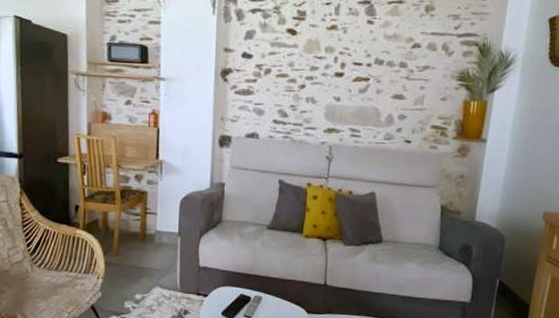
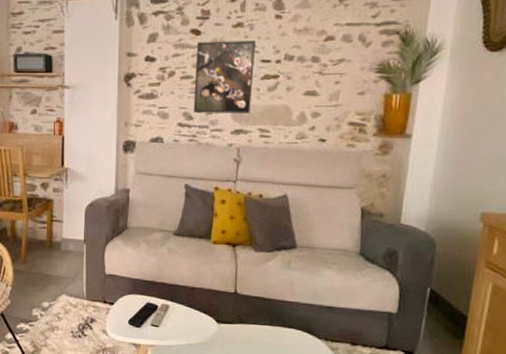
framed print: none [288,41,349,114] -> present [193,41,256,114]

